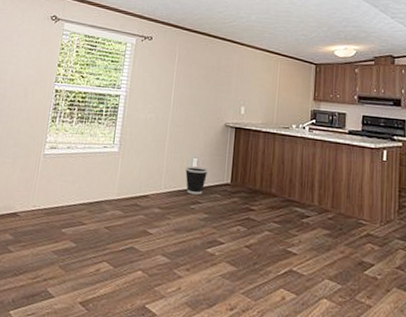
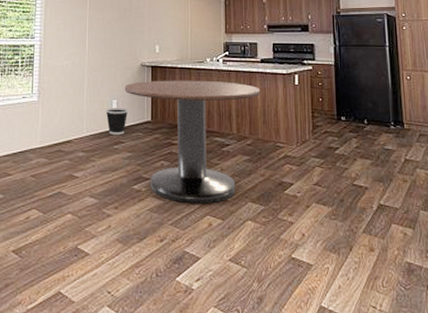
dining table: none [206,142,347,277] -> present [124,80,261,204]

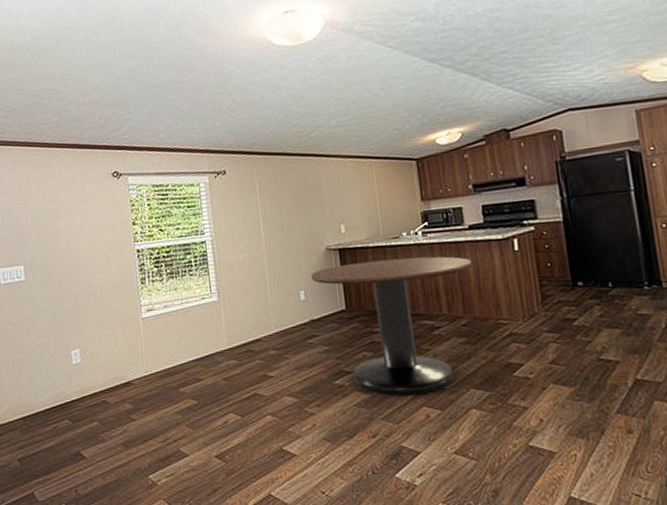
wastebasket: present [105,108,129,135] -> none [293,298,319,329]

